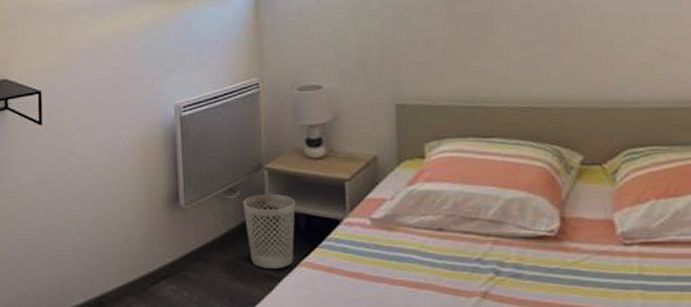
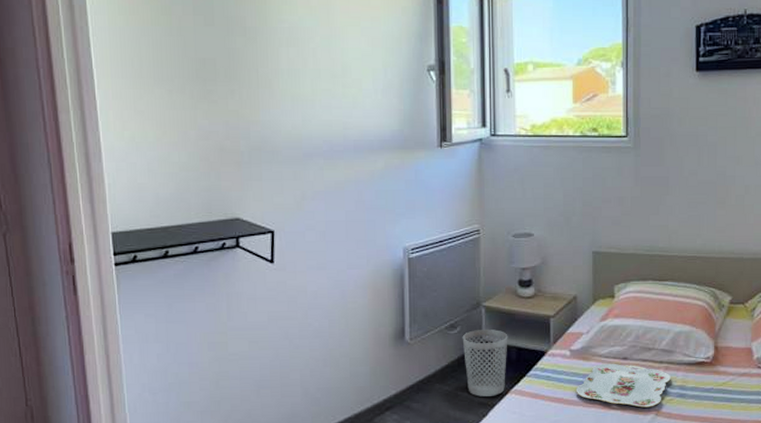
serving tray: none [378,235,501,288] -> present [575,363,671,408]

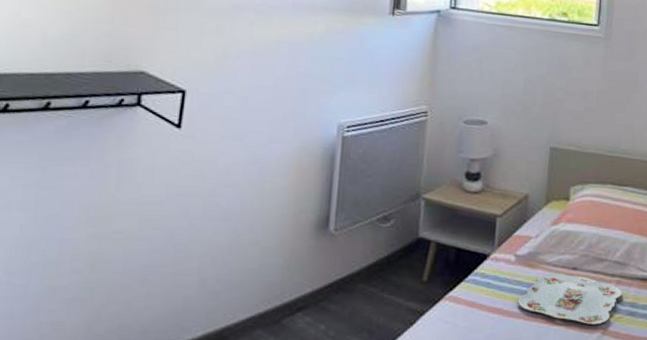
wastebasket: present [462,329,508,397] -> none [395,225,448,302]

